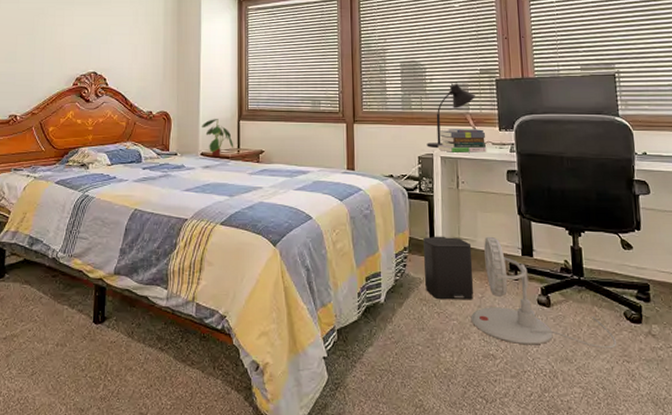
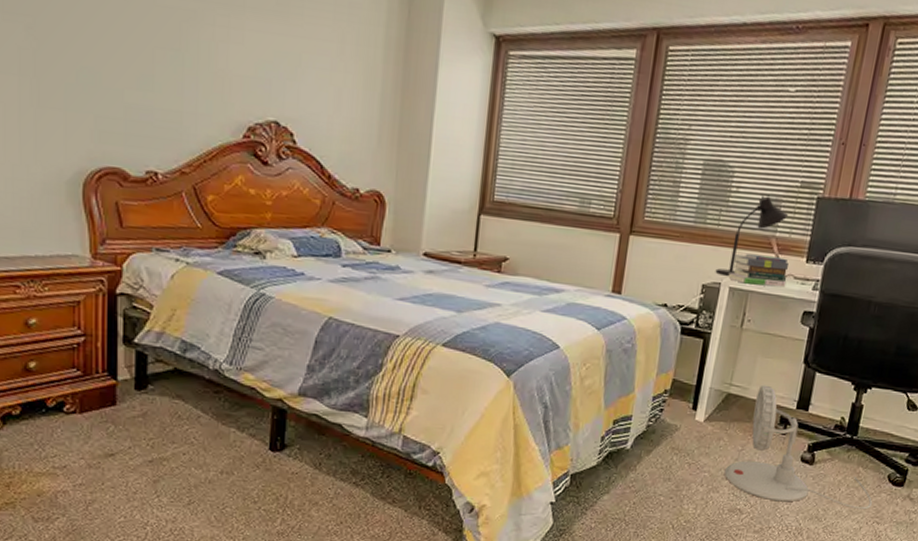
plant: present [202,119,234,158] -> none [428,208,470,261]
pedal bin: present [423,236,474,300] -> none [680,379,743,452]

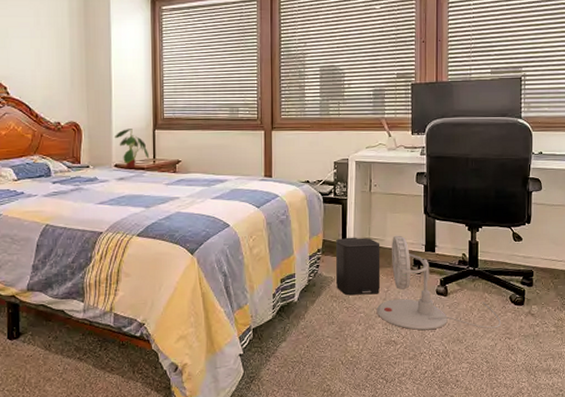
plant: none [428,208,470,261] -> present [115,129,150,169]
pedal bin: none [680,379,743,452] -> present [335,237,381,296]
desk lamp: present [715,195,789,277] -> none [342,88,392,154]
books: present [728,253,789,288] -> none [353,132,399,157]

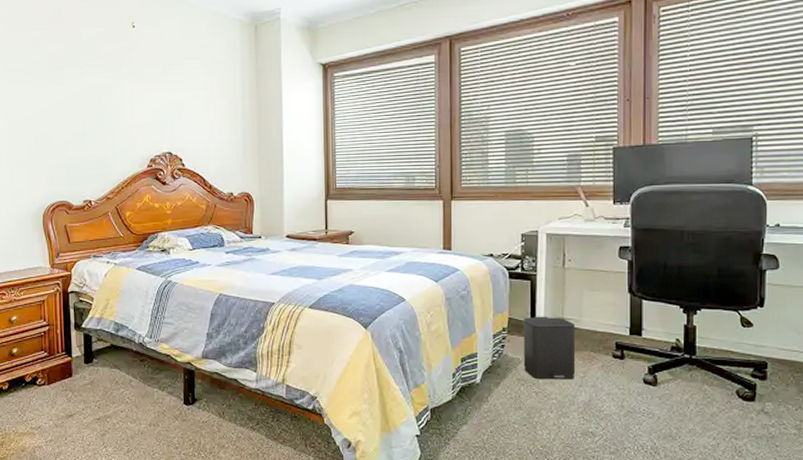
plant: present [115,129,150,169] -> none [286,199,322,240]
electric fan: present [376,235,502,331] -> none [571,315,726,426]

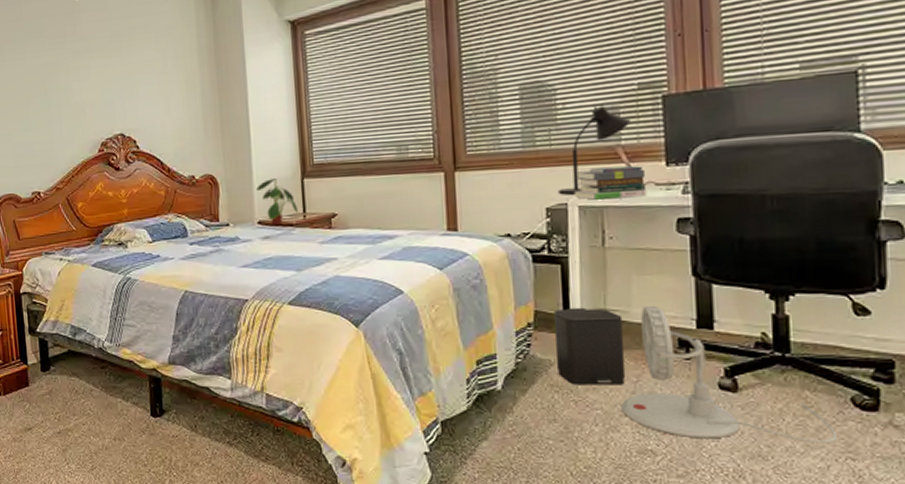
plant: none [286,199,322,240] -> present [256,179,299,226]
desk lamp: none [531,153,590,225] -> present [558,105,632,196]
books: none [543,202,598,229] -> present [574,165,647,200]
electric fan: none [571,315,726,426] -> present [621,305,838,443]

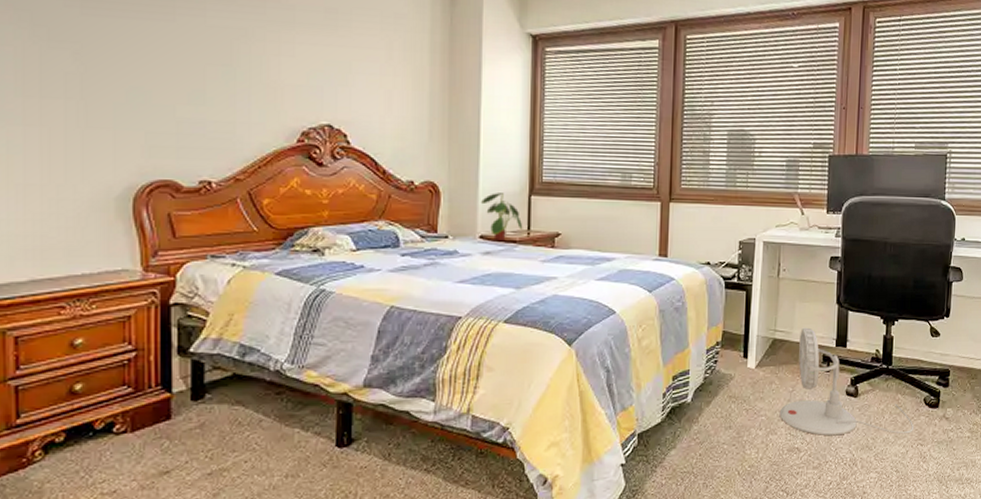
pedal bin: present [554,307,626,386] -> none [735,328,787,396]
desk lamp: present [558,105,632,196] -> none [749,158,807,233]
books: present [574,165,647,200] -> none [761,209,812,237]

